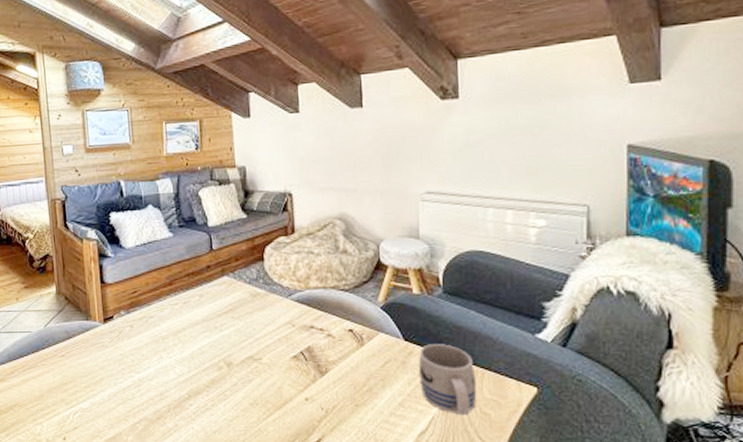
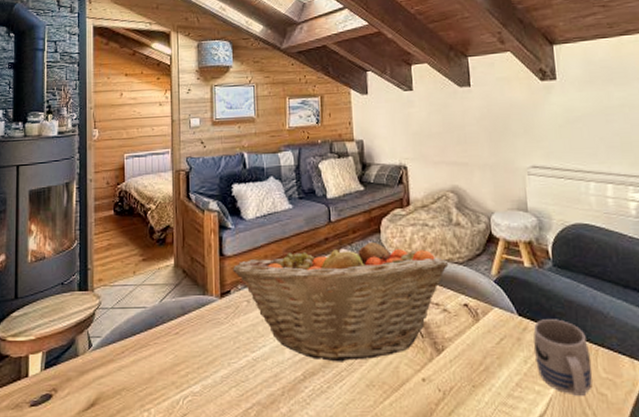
fruit basket: none [115,266,334,383] -> present [233,238,449,362]

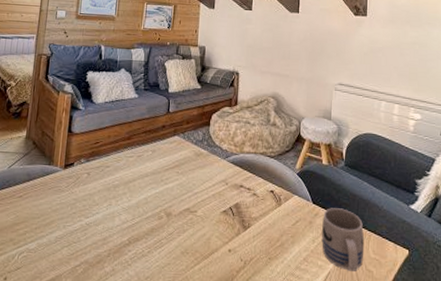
fruit basket: present [233,238,449,362] -> none [78,127,263,232]

